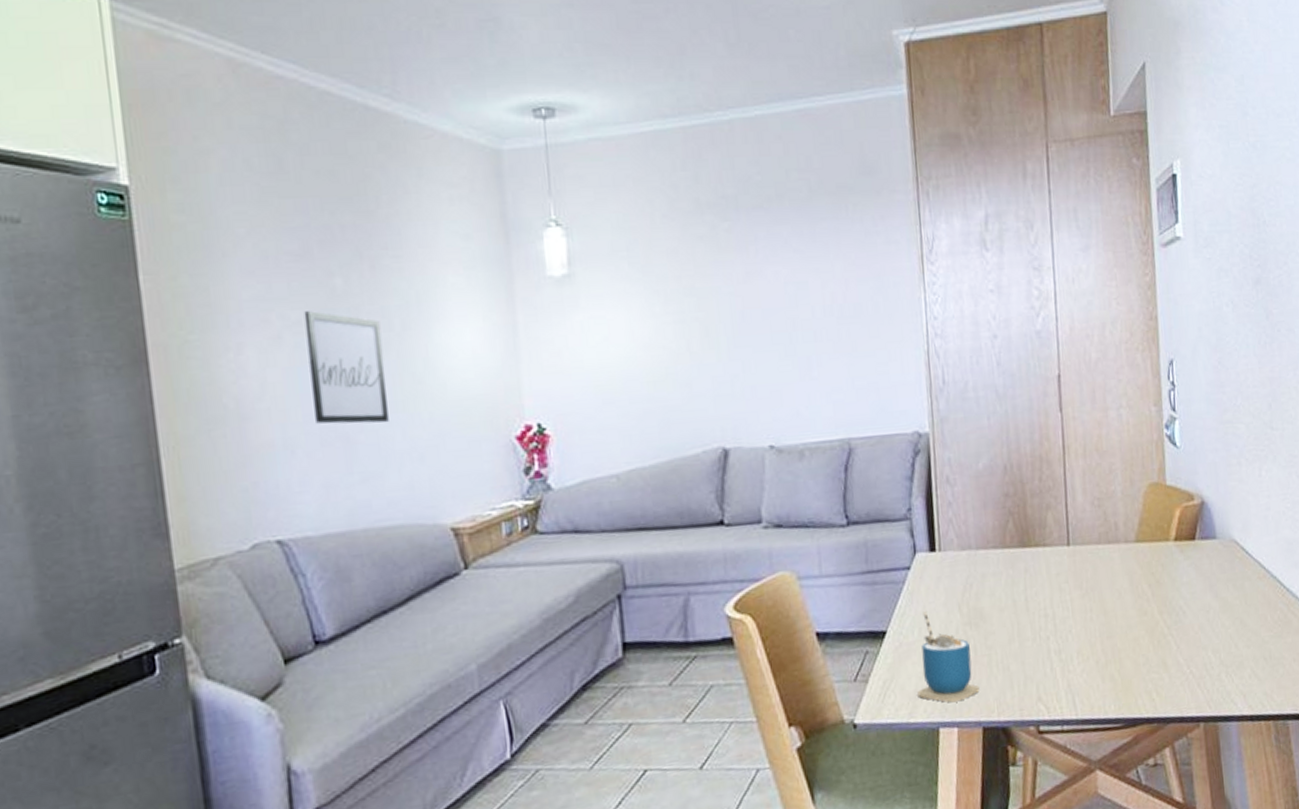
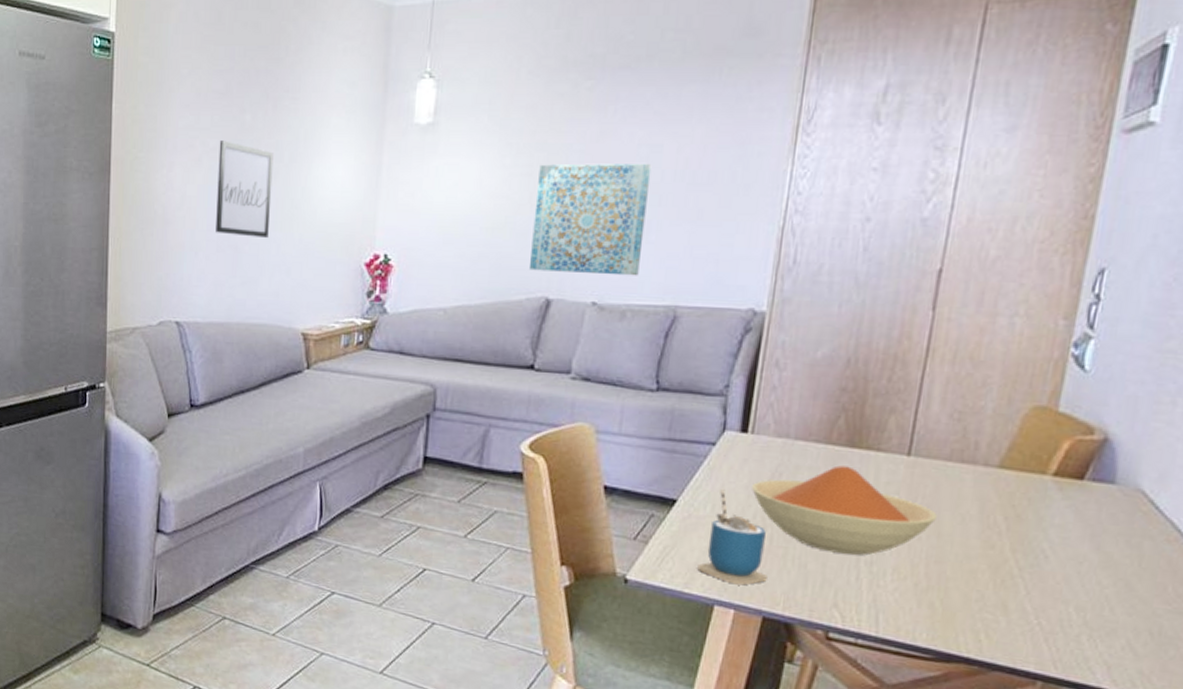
wall art: none [691,300,809,421] -> present [528,163,652,276]
bowl: none [949,565,1100,650] -> present [752,465,937,556]

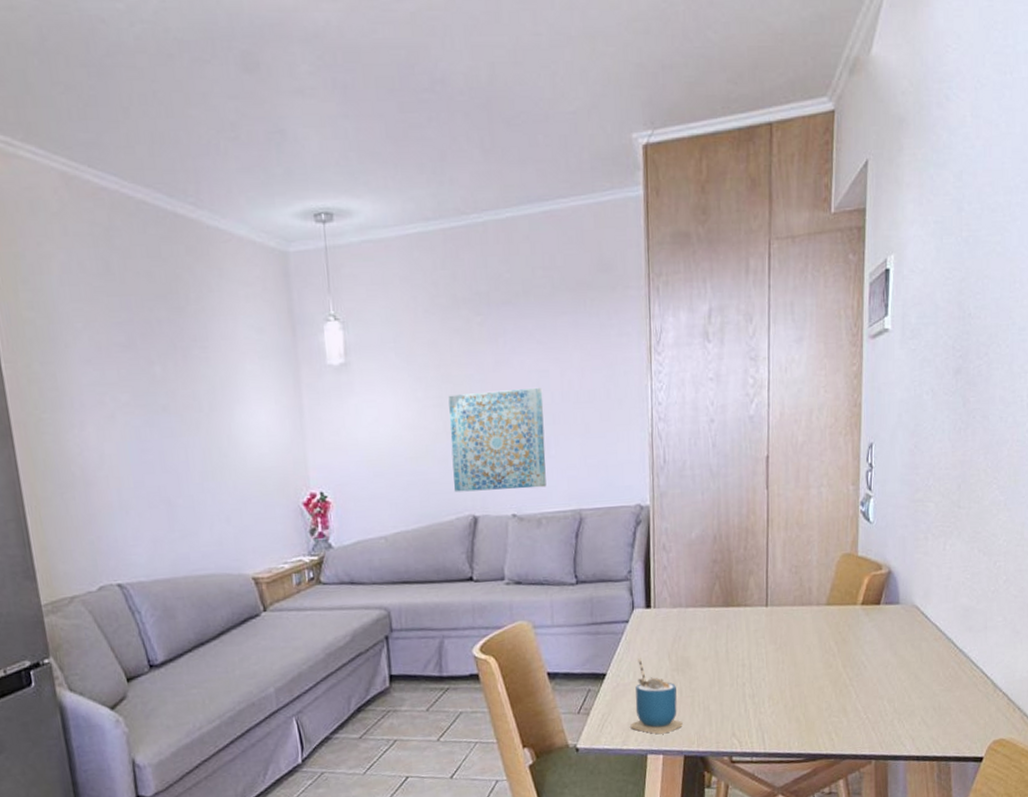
wall art: present [216,140,274,239] -> none [131,394,201,490]
bowl: present [752,465,937,556] -> none [661,622,792,694]

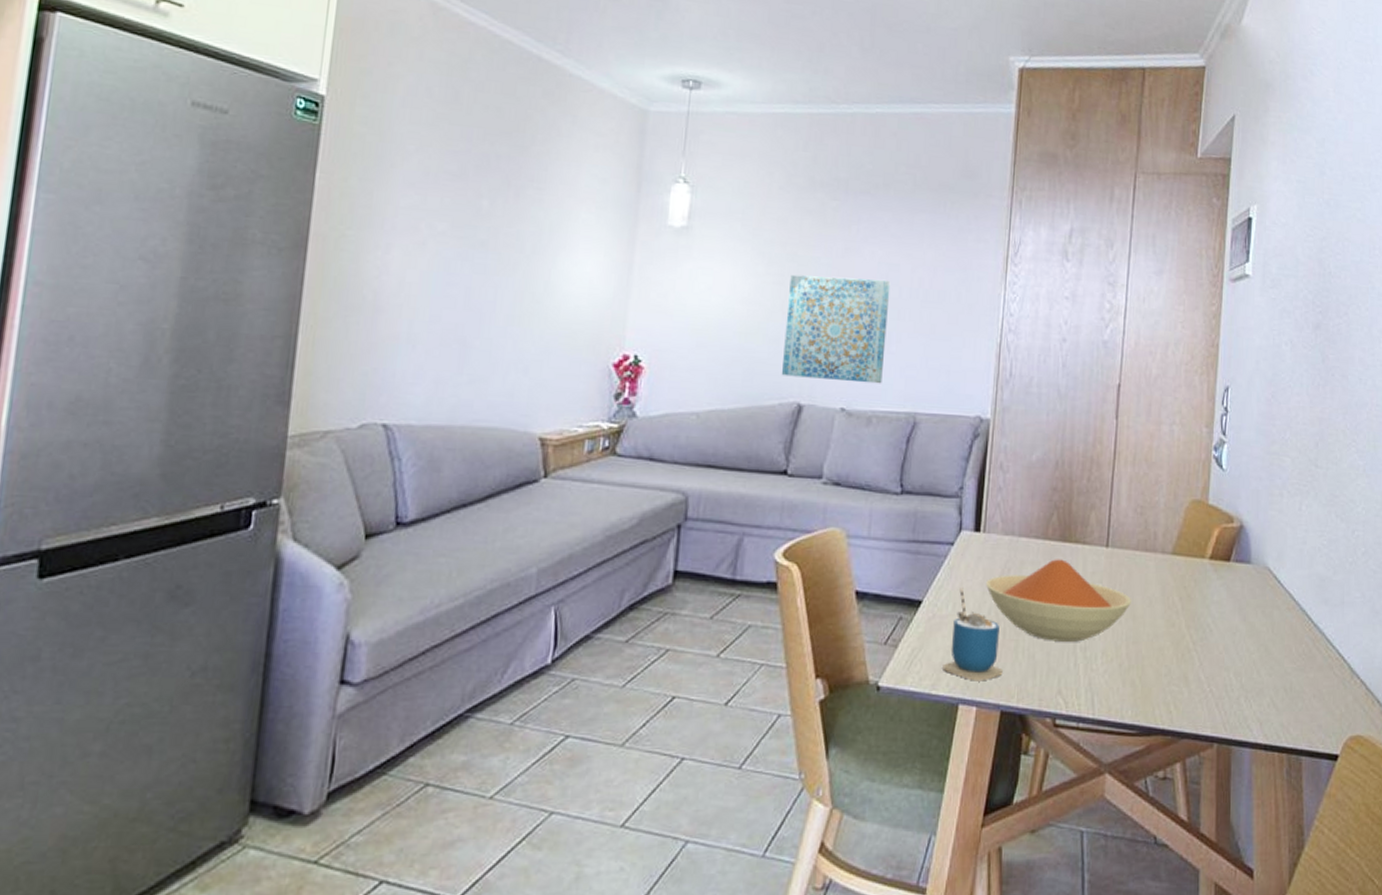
bowl: none [661,622,792,694] -> present [986,559,1131,642]

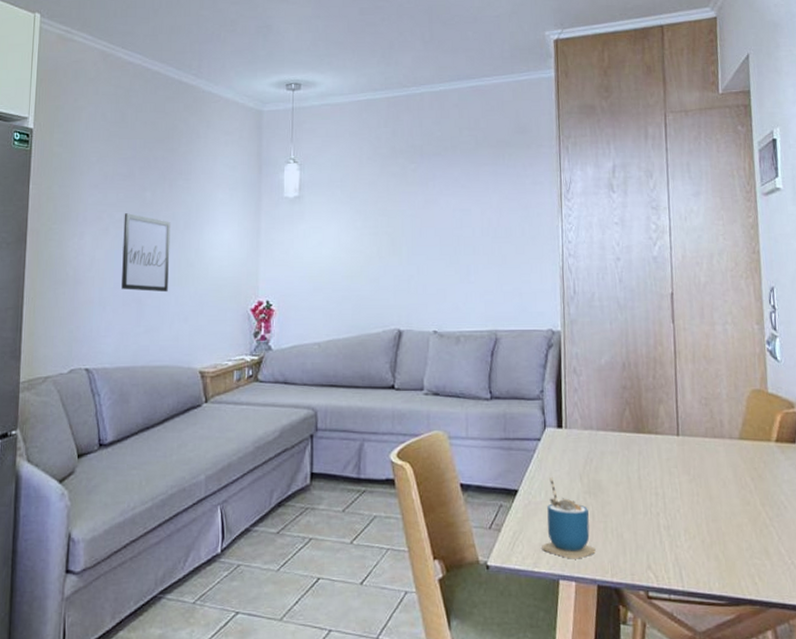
wall art: none [440,225,514,334] -> present [121,213,171,293]
wall art: present [781,274,891,384] -> none [382,223,466,309]
bowl: present [986,559,1131,642] -> none [572,448,706,522]

